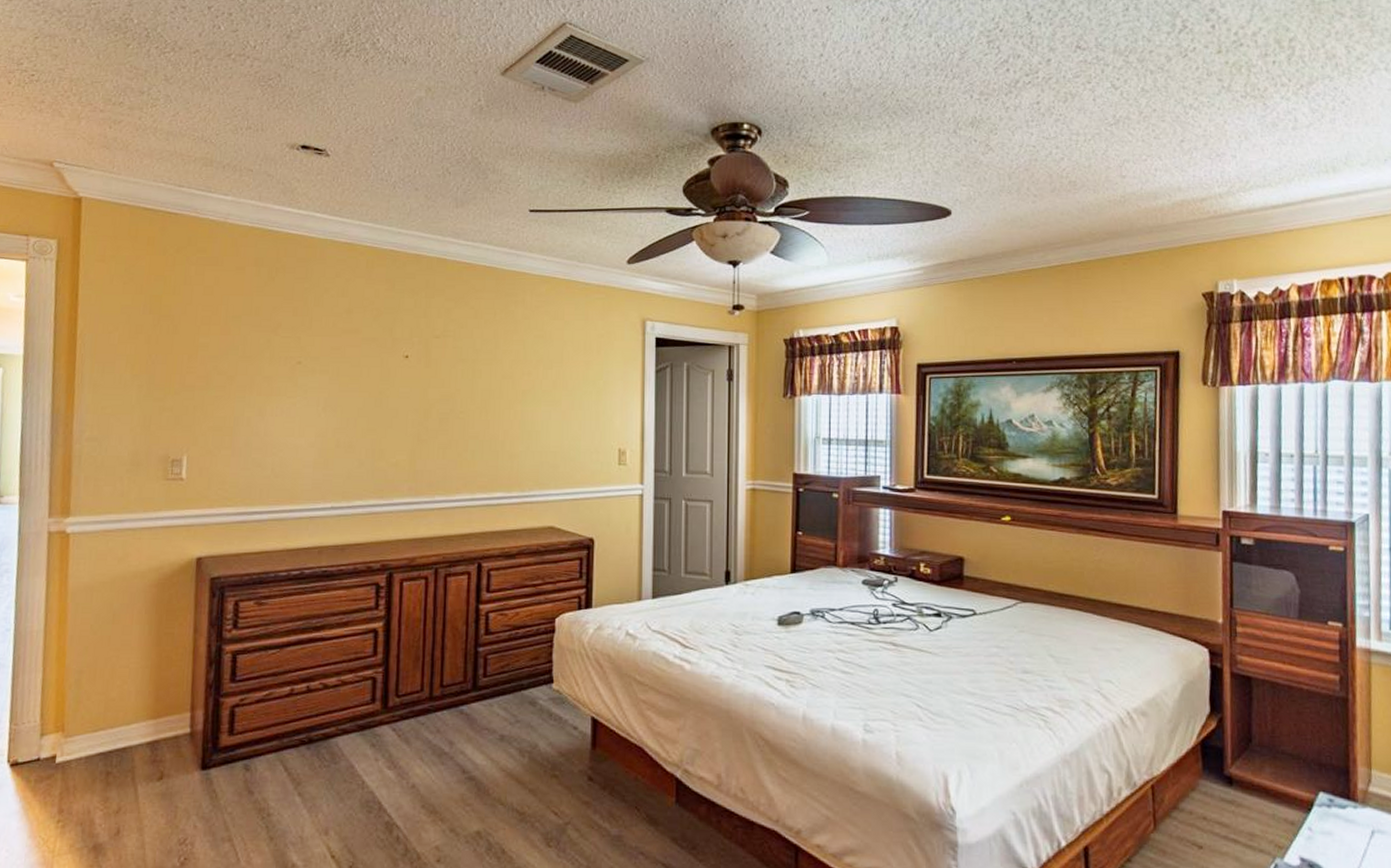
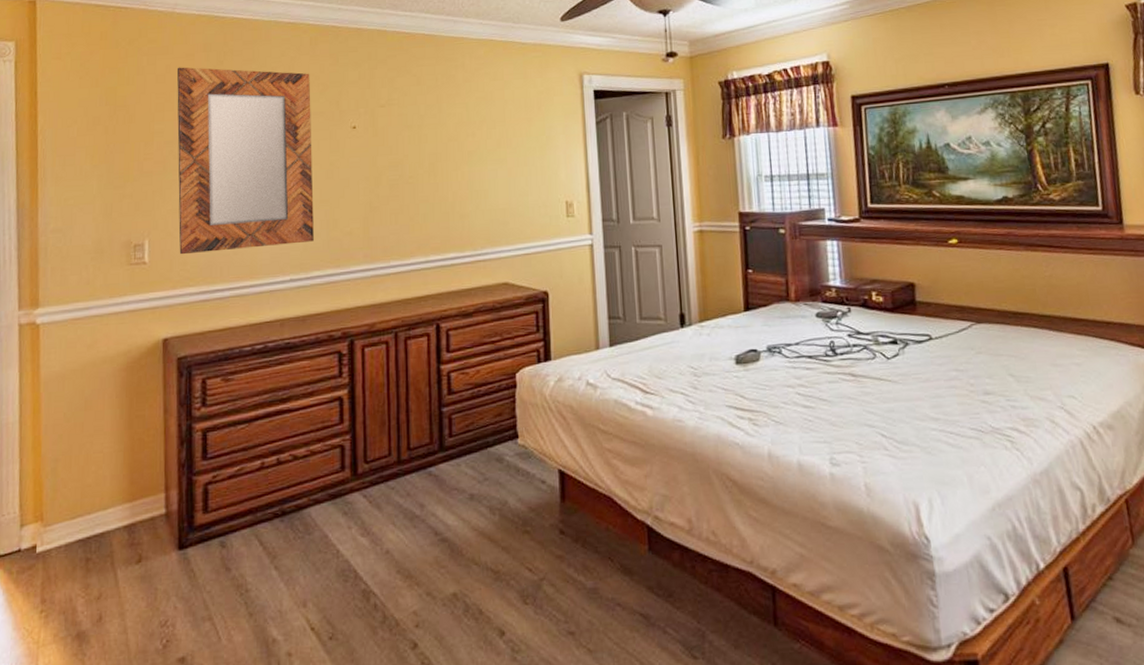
home mirror: none [218,280,364,474] -> present [176,67,314,255]

